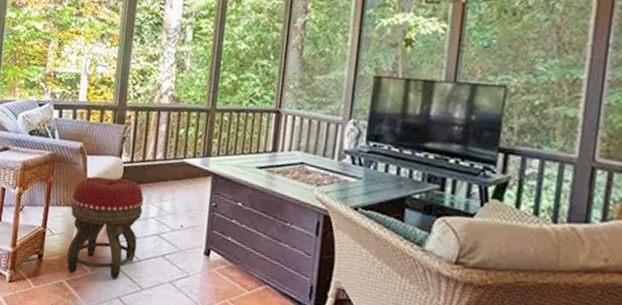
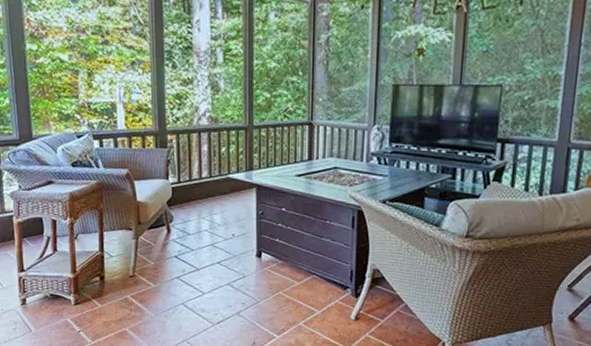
footstool: present [67,176,144,280] -> none [125,198,196,289]

